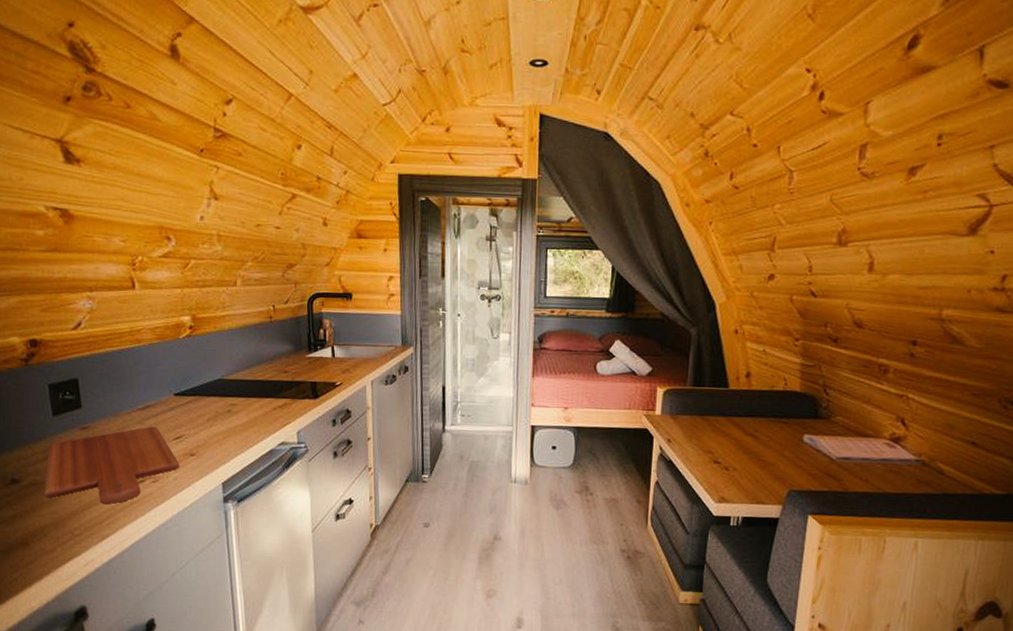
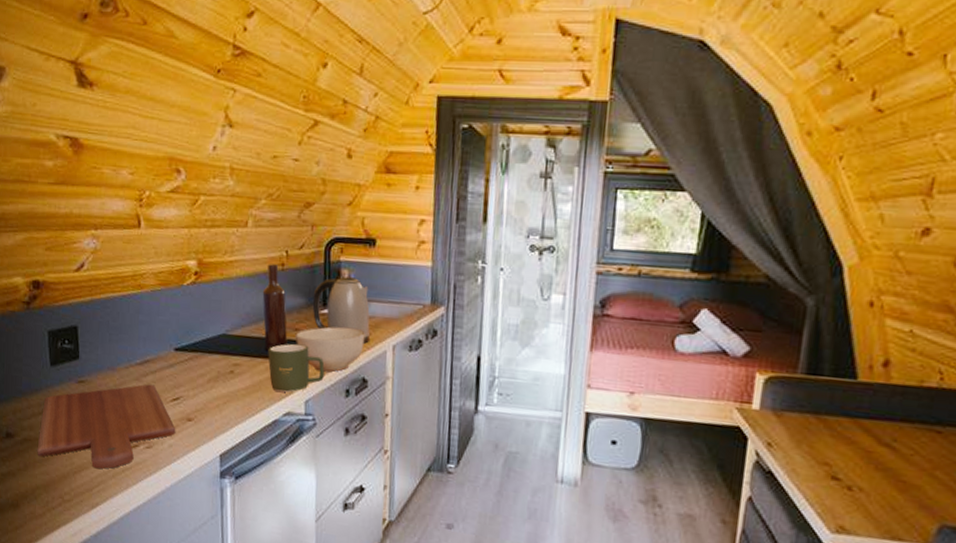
wine bottle: none [253,317,279,391] -> present [262,264,288,351]
mug: none [261,383,313,426] -> present [268,343,325,394]
bowl: none [285,367,347,406] -> present [295,326,365,372]
kettle: none [299,326,352,381] -> present [312,277,371,344]

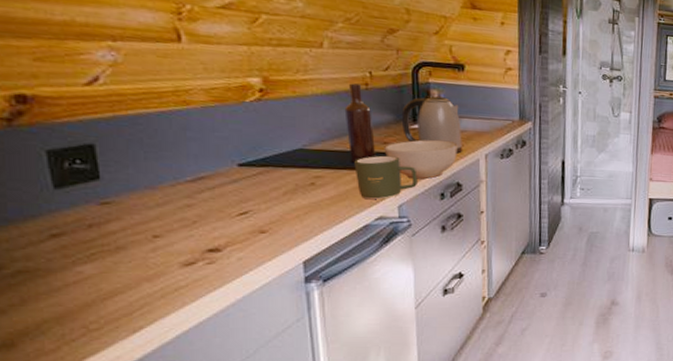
cutting board: present [37,384,176,469] -> none [40,200,246,292]

